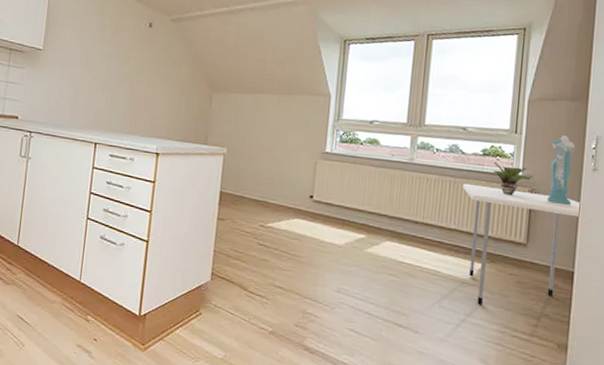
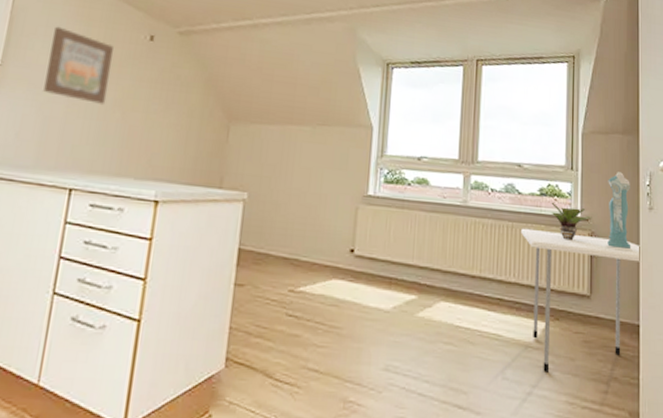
wall art: none [73,18,122,80] -> present [43,26,114,106]

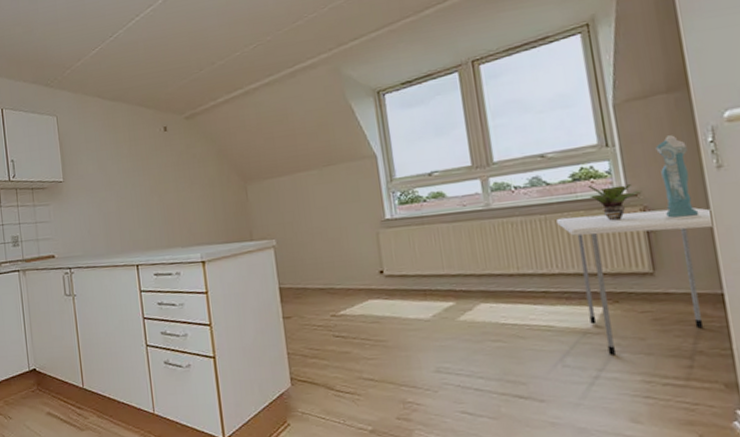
wall art: present [43,26,114,106] -> none [92,140,145,195]

